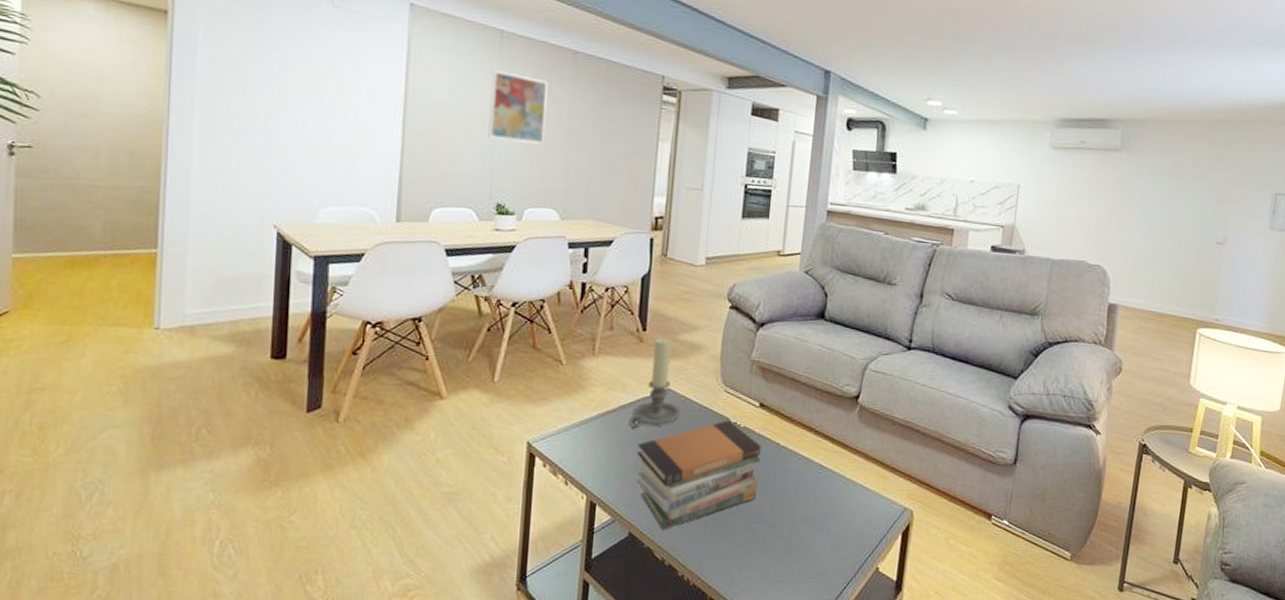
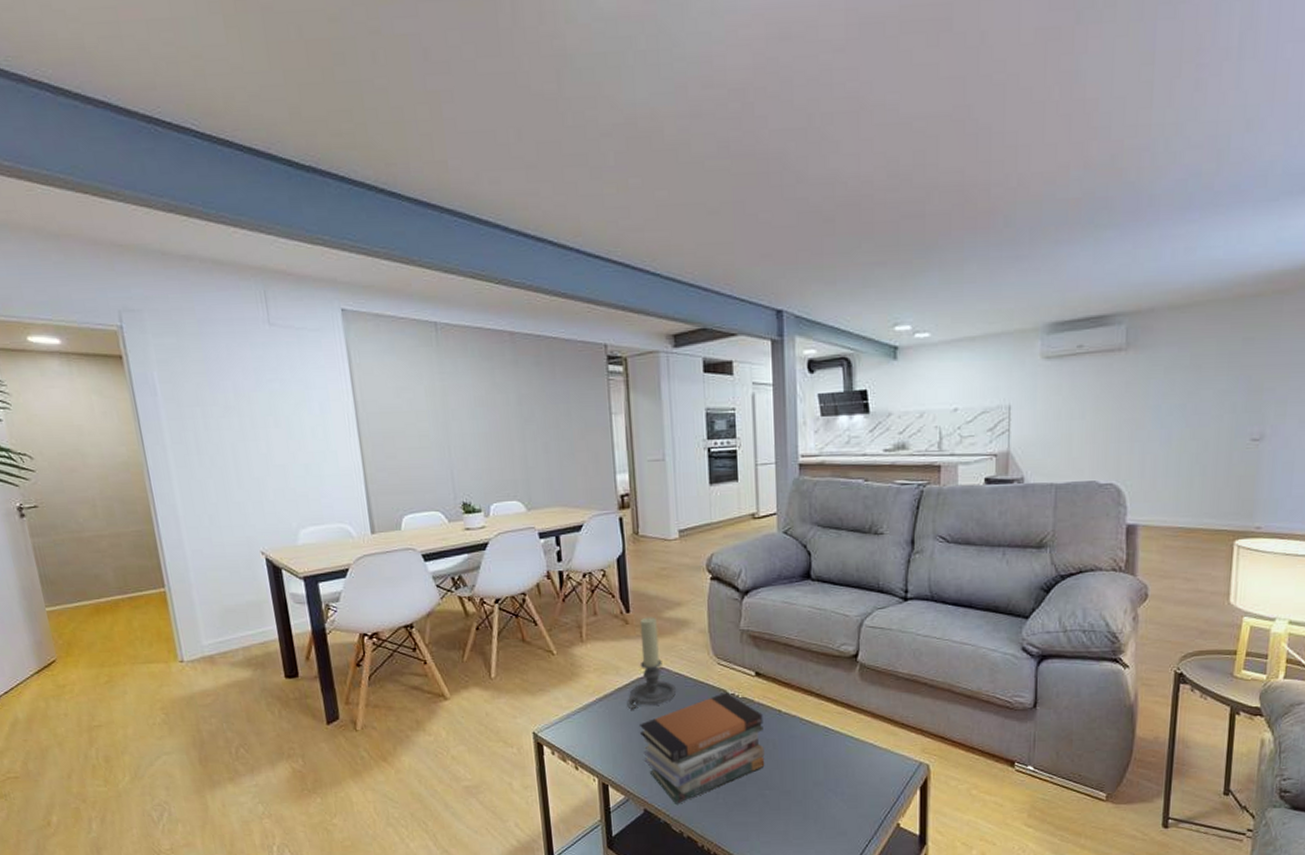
wall art: present [488,70,548,145] -> none [434,365,497,438]

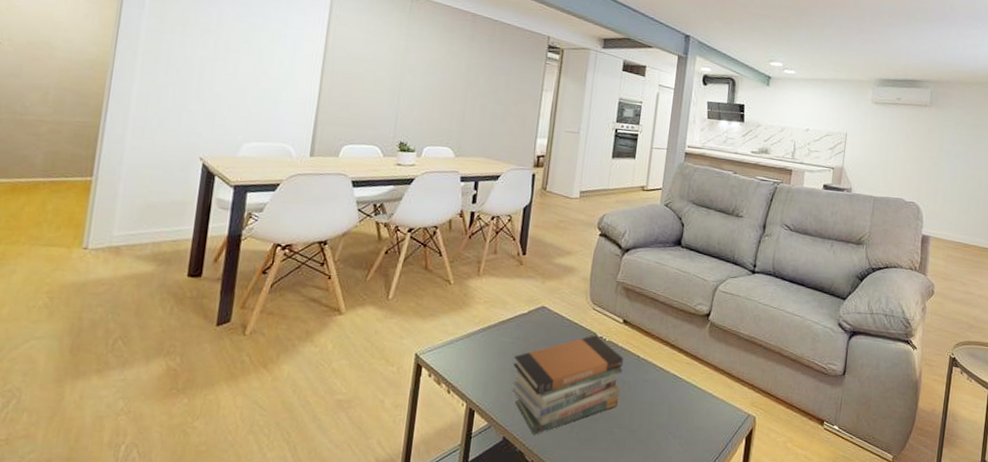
candle holder: present [627,617,677,710] -> none [507,261,554,342]

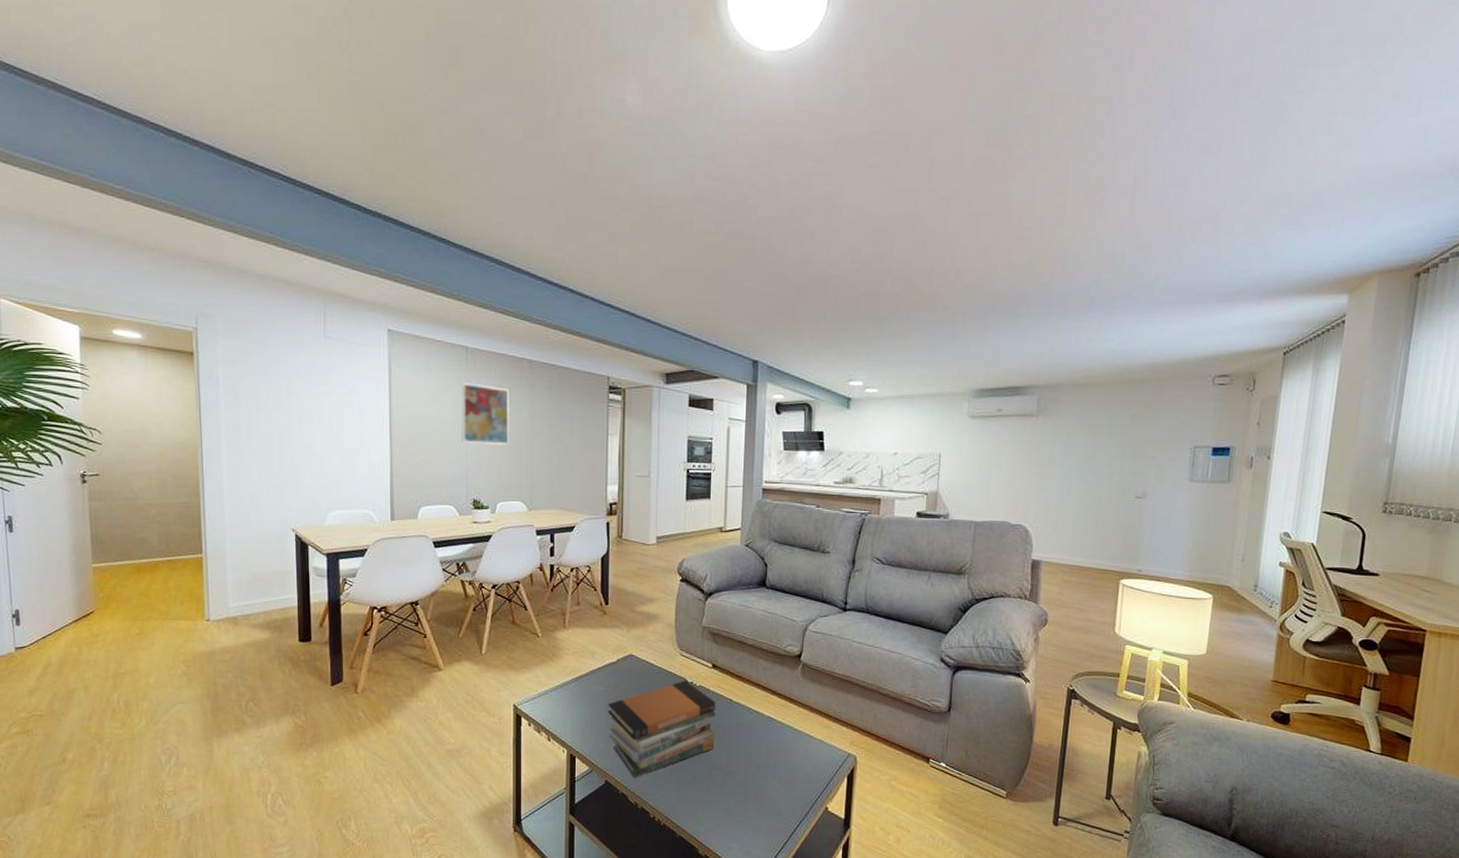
wall art: none [395,28,450,92] -> present [461,383,510,445]

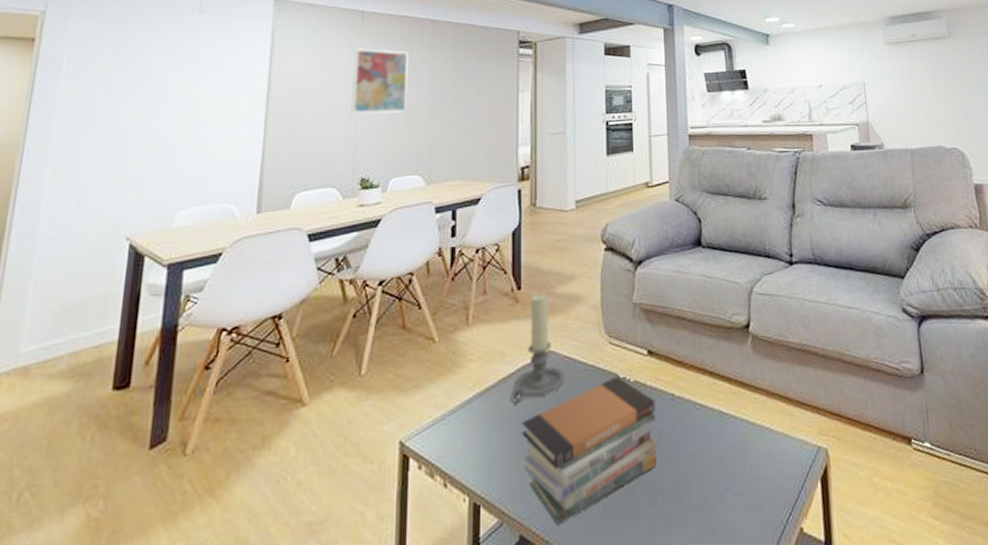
candle holder: none [599,610,643,690] -> present [510,293,565,405]

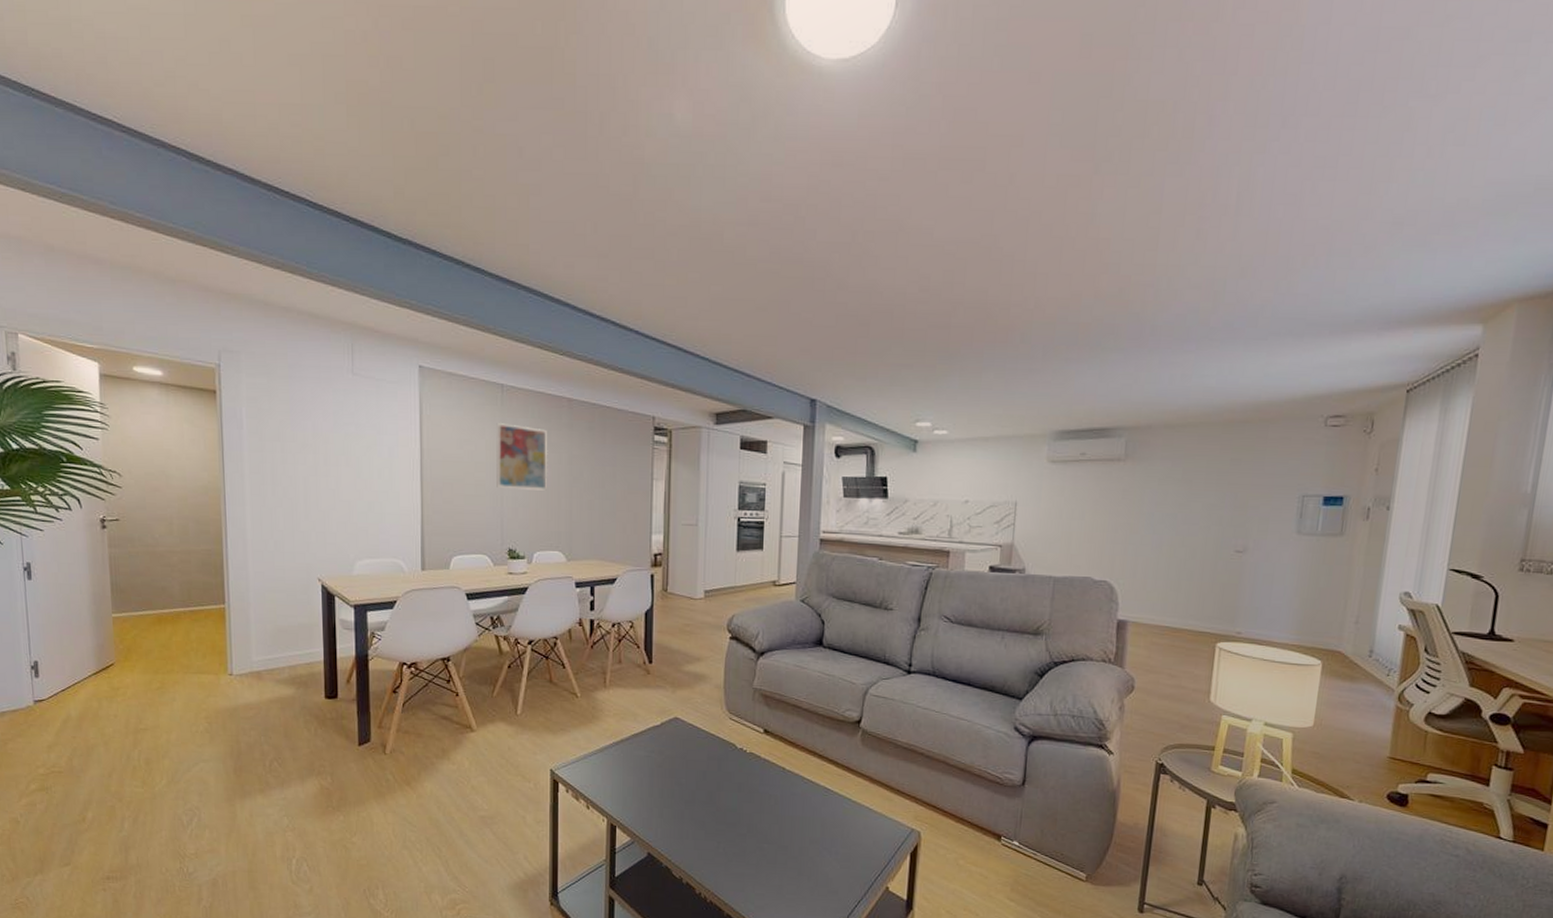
candle holder: present [510,293,565,405] -> none [641,669,689,756]
book stack: present [522,376,657,525] -> none [651,746,768,851]

